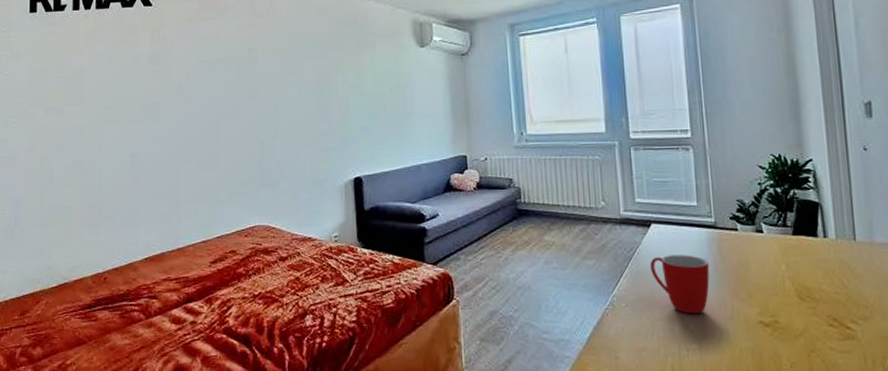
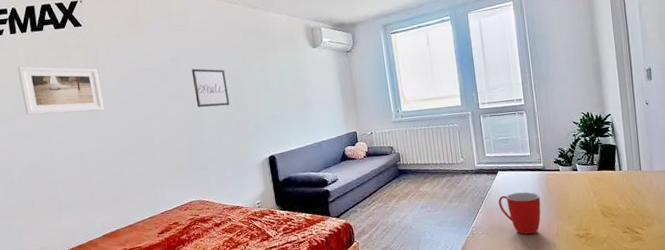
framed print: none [75,48,166,106] -> present [17,66,104,116]
wall art: none [271,63,313,111] -> present [191,68,230,108]

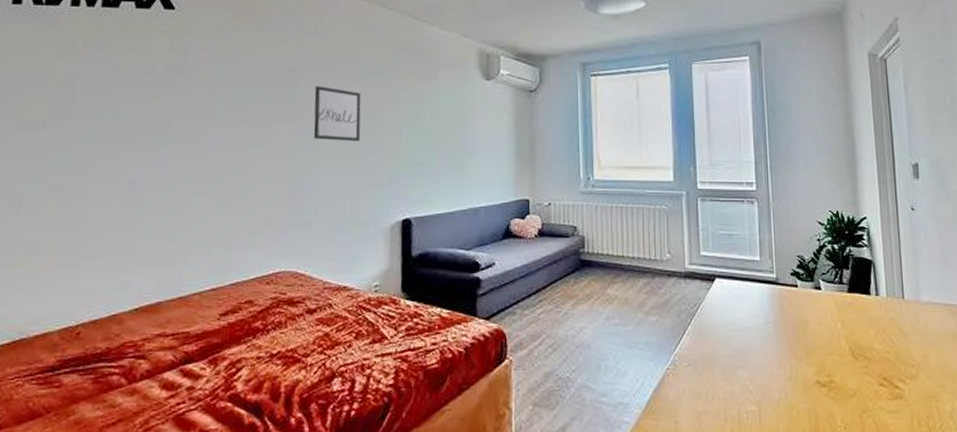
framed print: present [17,66,104,116] -> none [64,51,183,126]
mug: present [498,192,541,235] -> none [712,311,770,375]

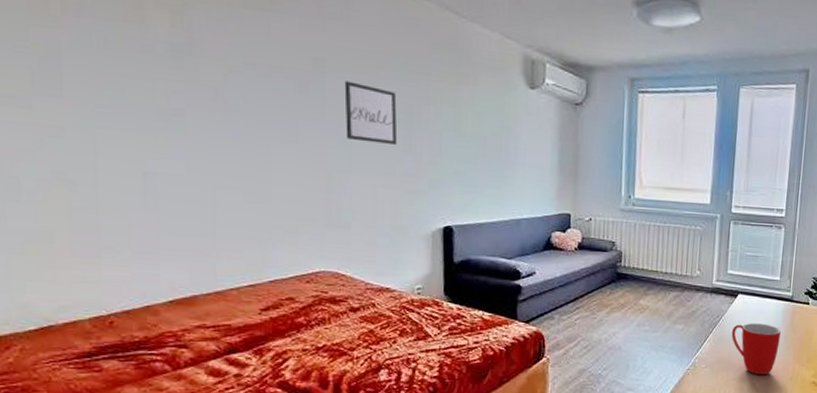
mug: none [712,311,770,375] -> present [731,323,781,376]

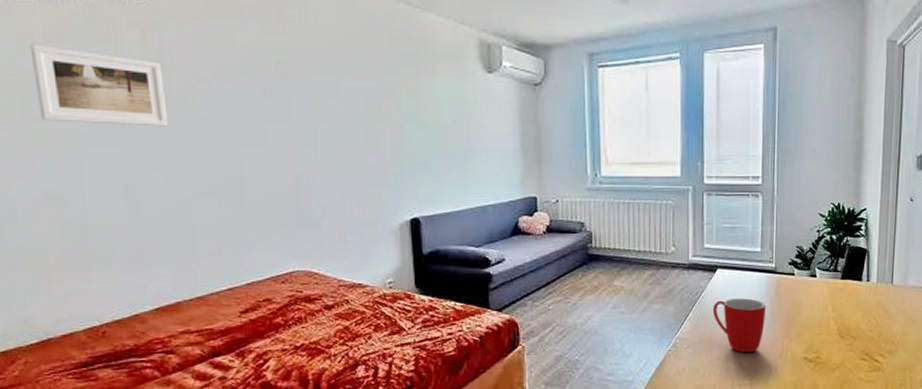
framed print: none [44,16,194,115] -> present [29,44,168,127]
wall art: present [344,81,398,145] -> none [306,81,361,140]

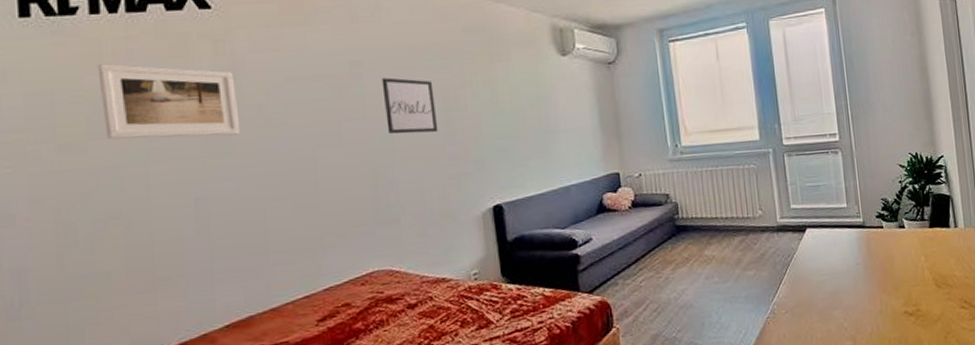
wall art: none [306,81,361,140] -> present [381,77,439,134]
mug: present [712,298,766,353] -> none [806,255,861,313]

